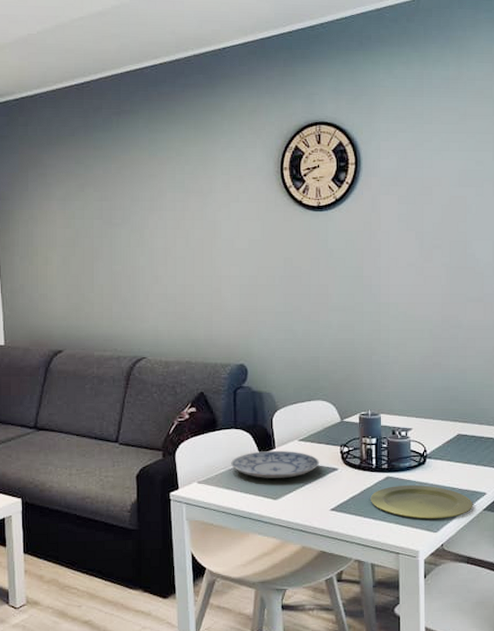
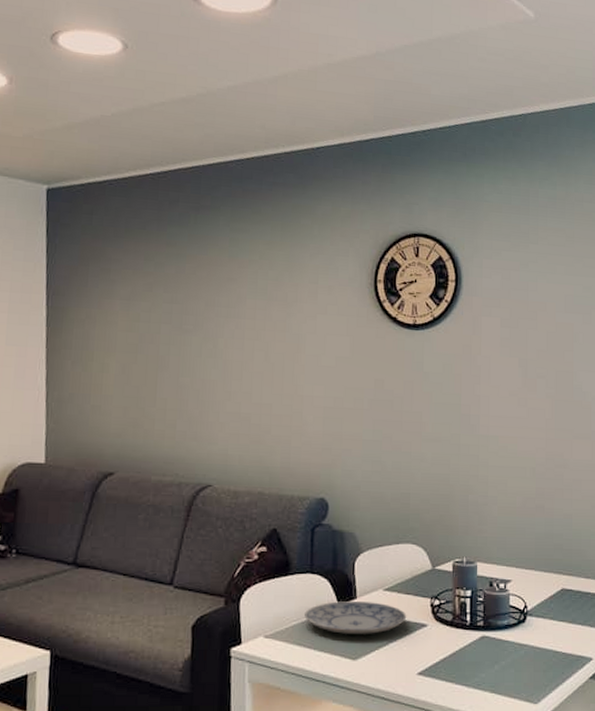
plate: present [370,485,474,519] -> none [463,647,579,688]

